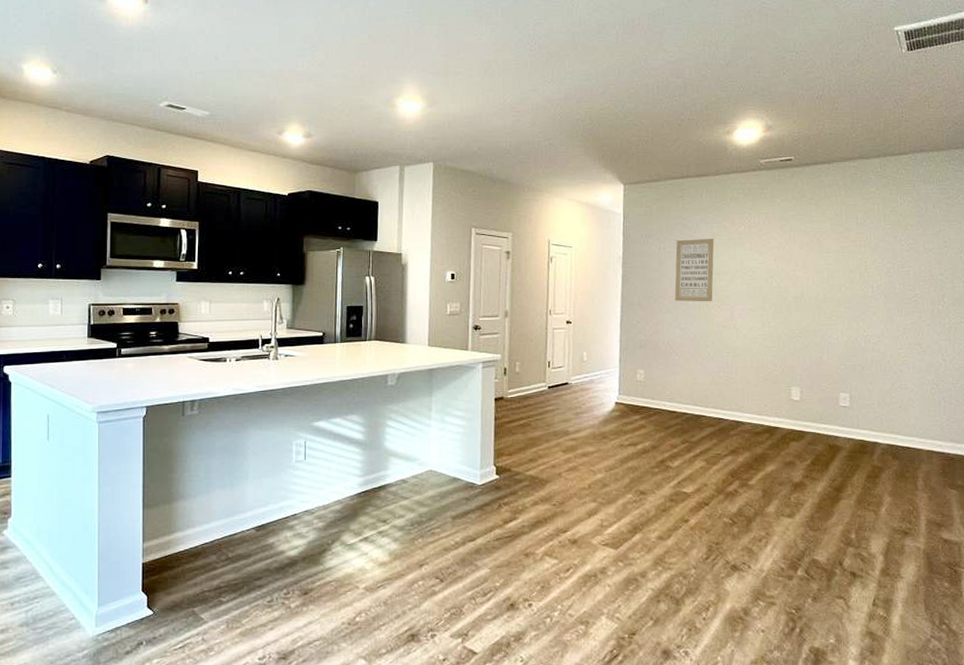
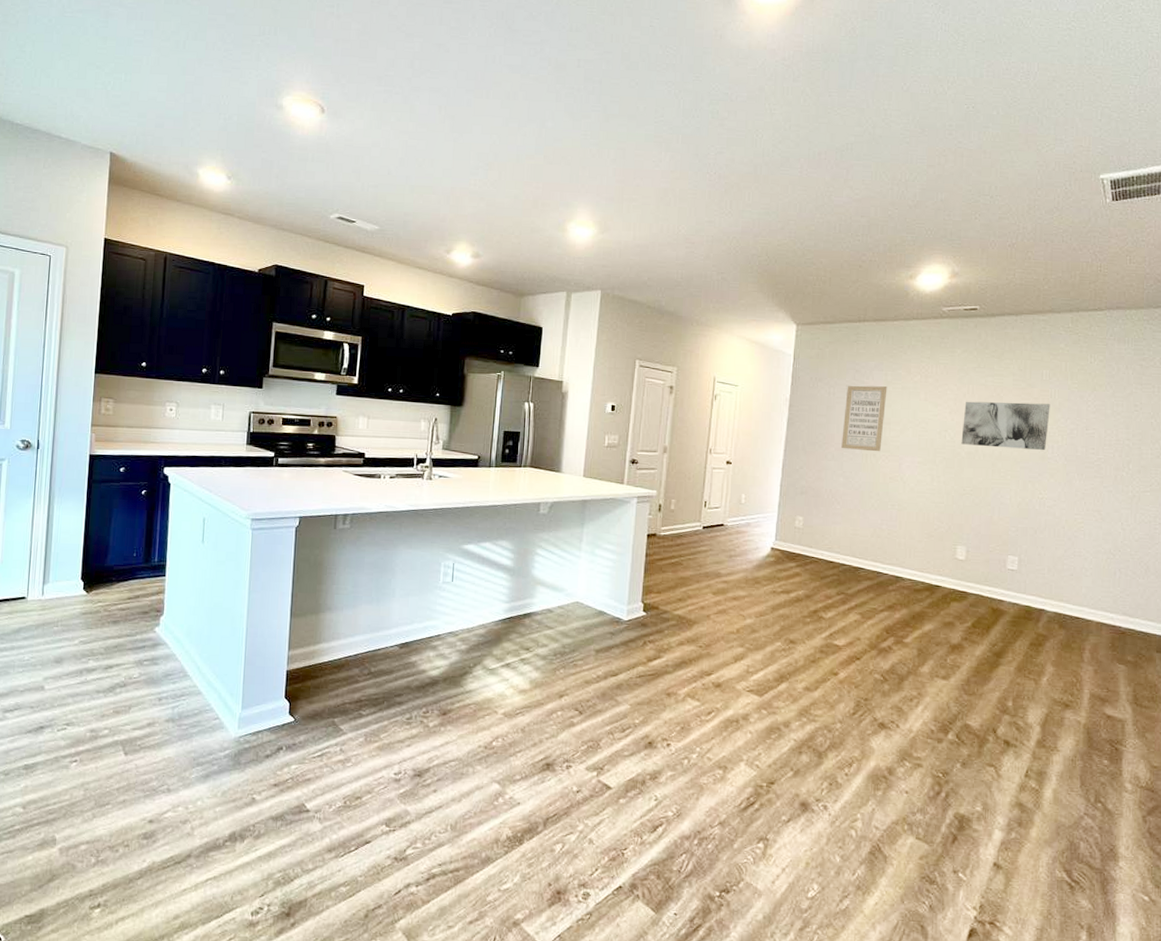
wall art: none [787,245,867,291] -> present [961,401,1050,451]

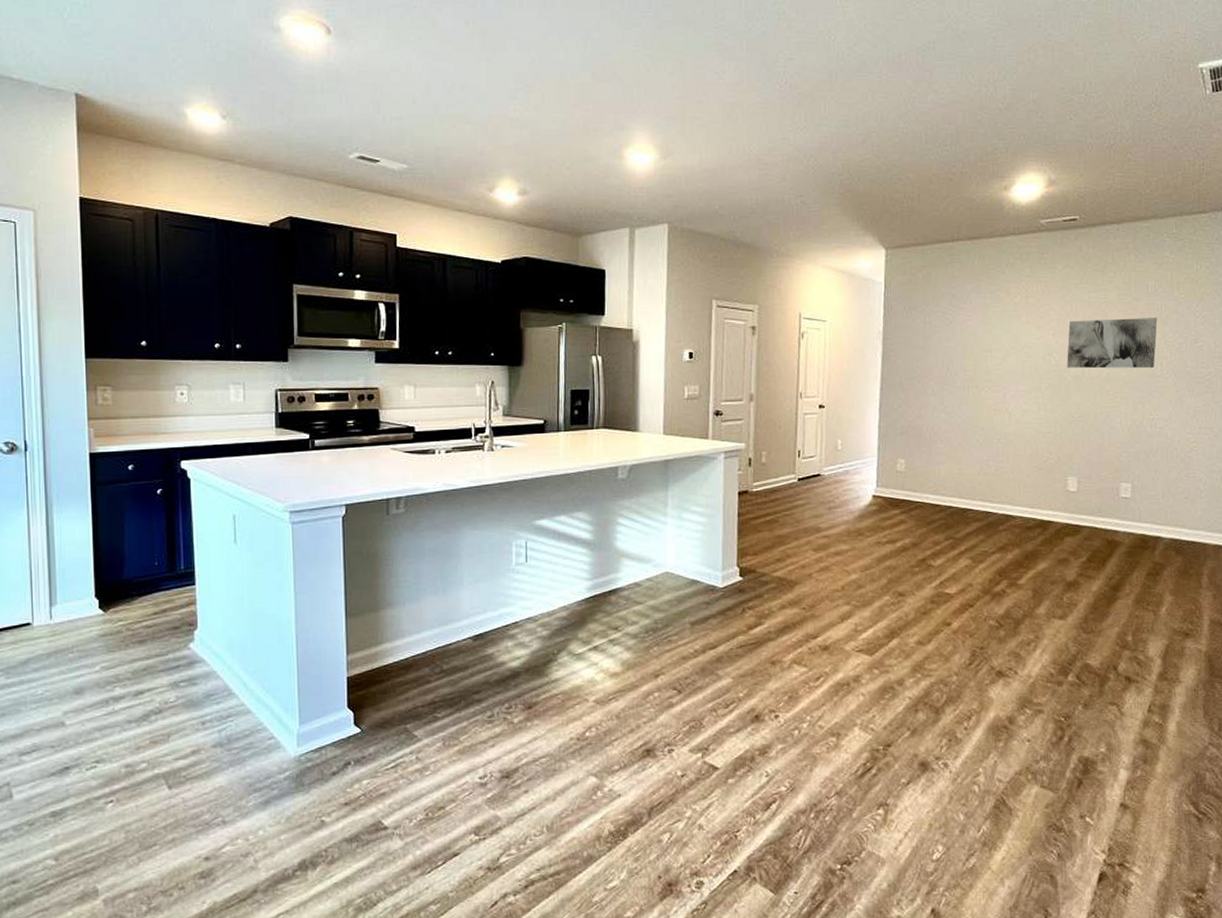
wall art: present [841,385,887,452] -> none [941,311,987,383]

